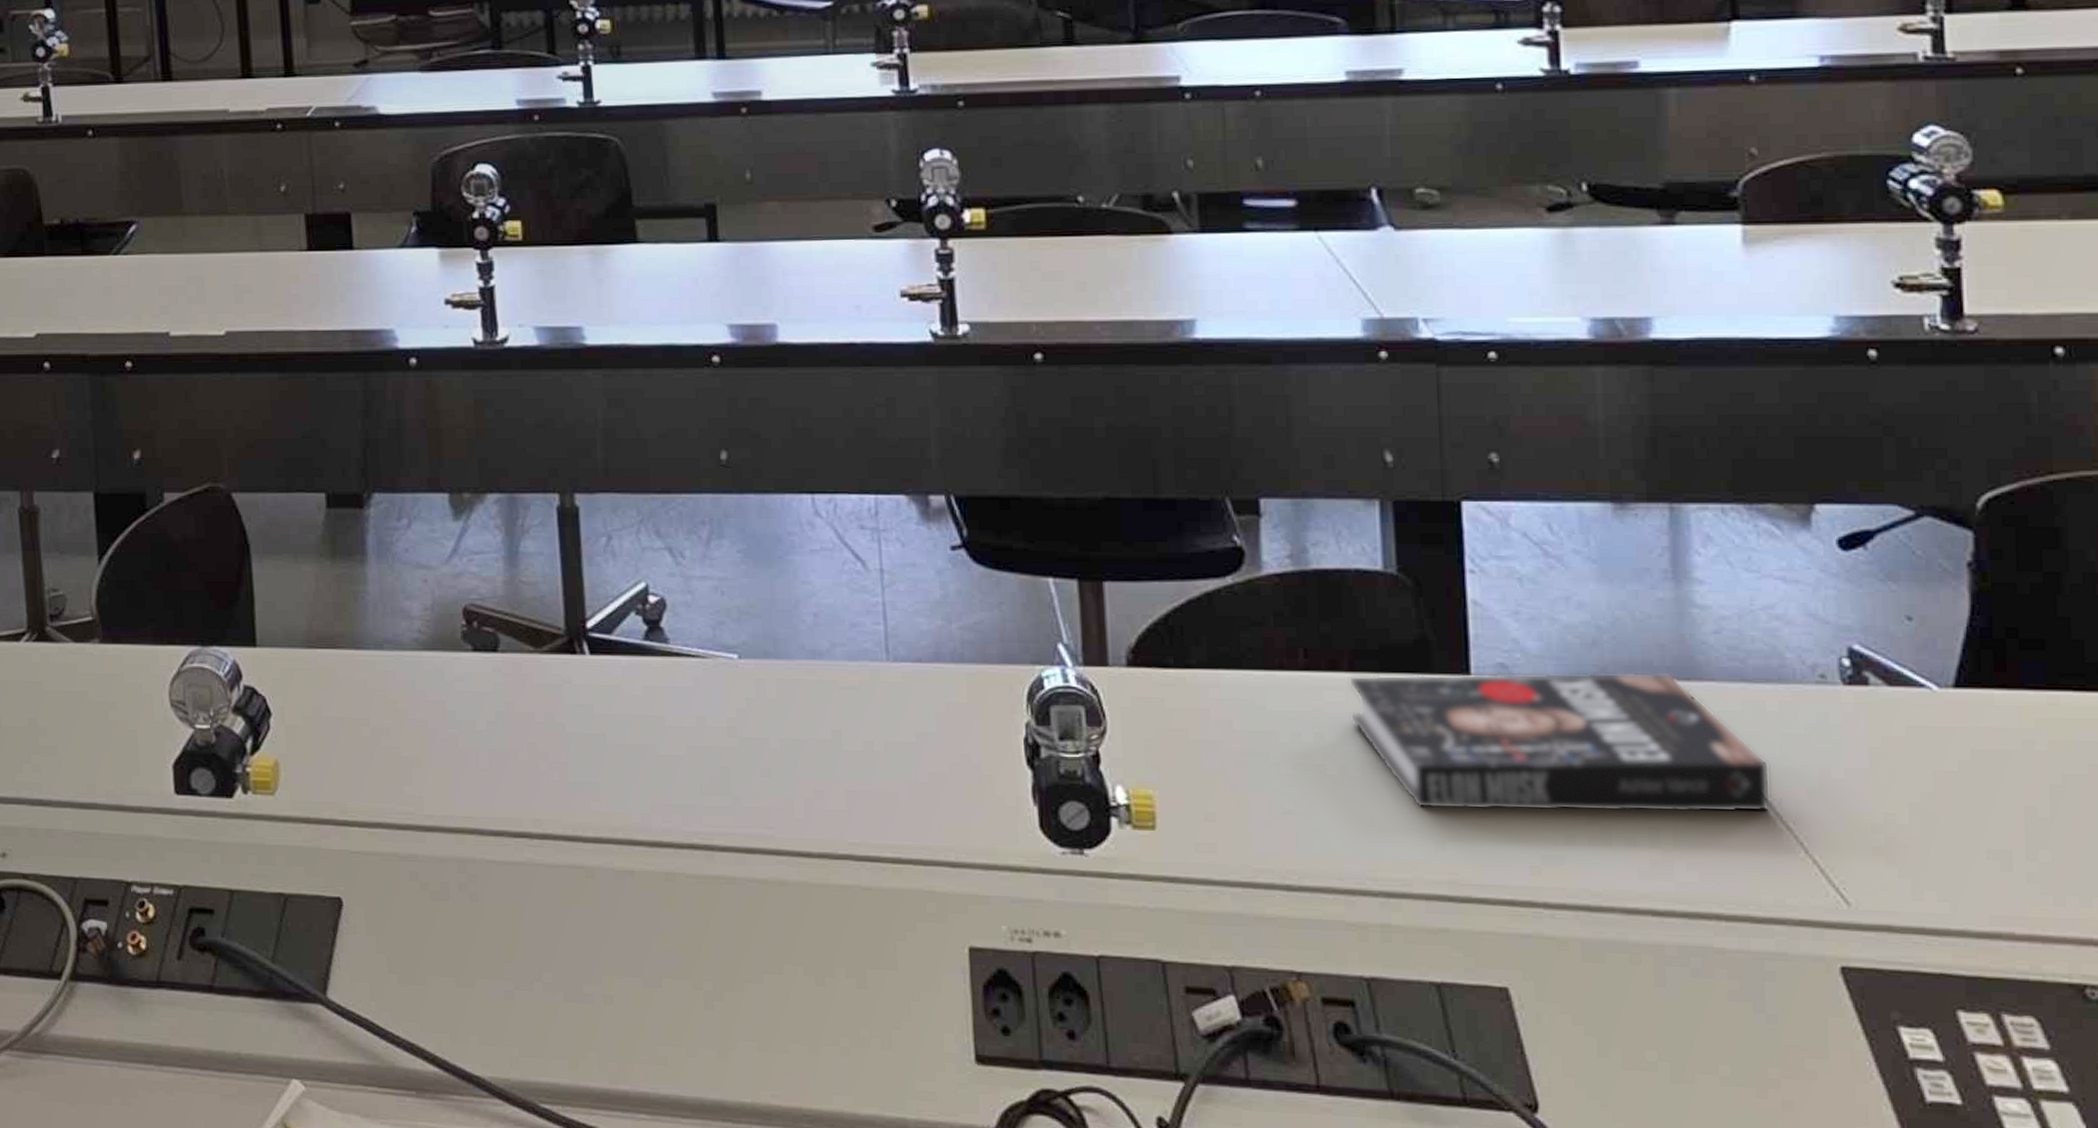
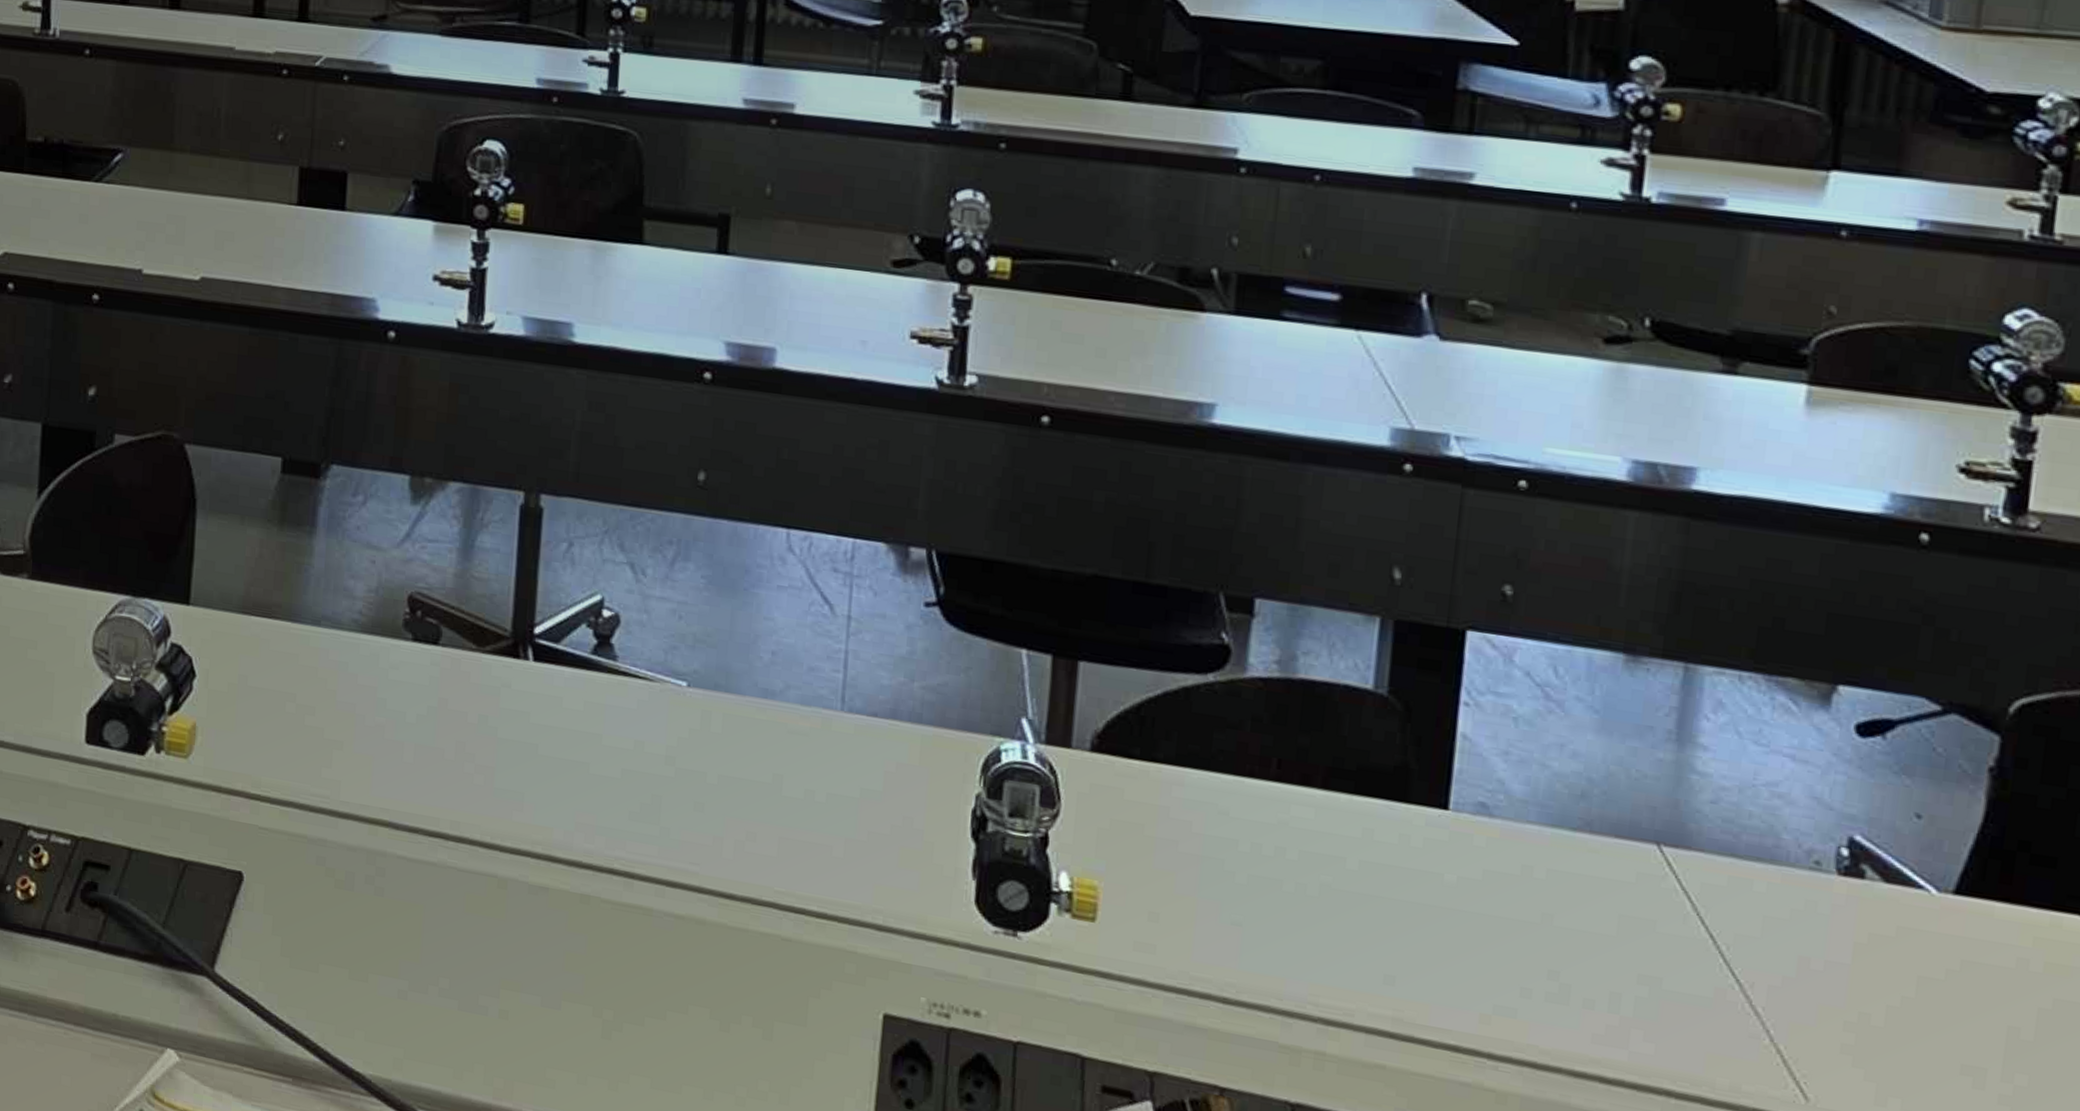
book: present [1348,672,1772,813] -> none [1315,793,1748,995]

